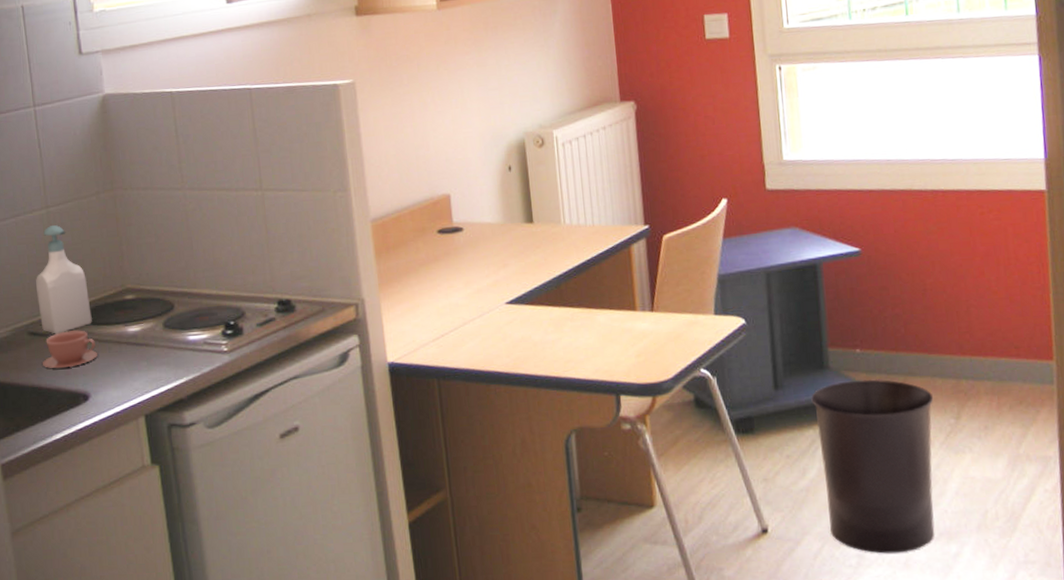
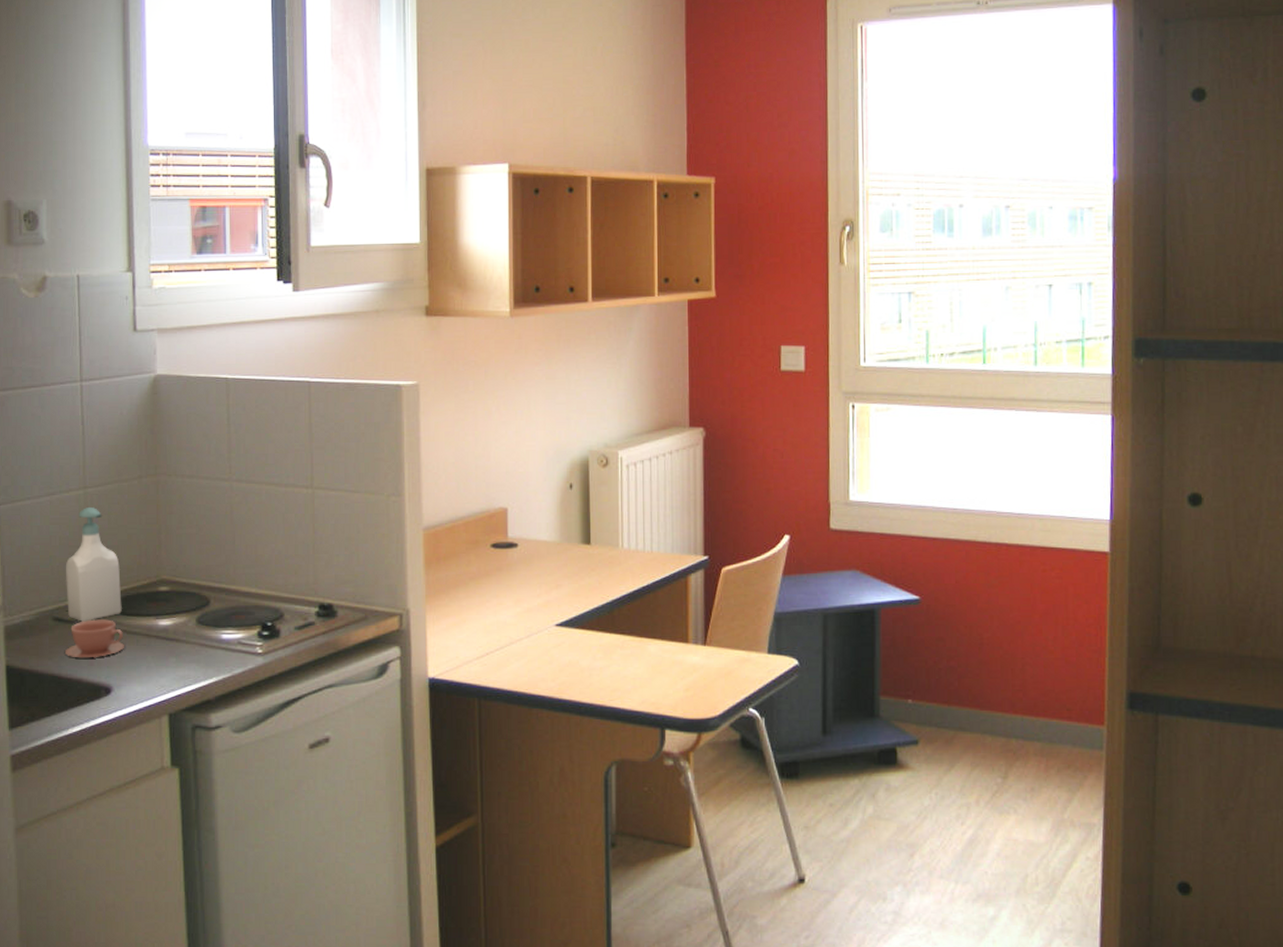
waste bin: present [811,379,935,554] -> none [859,731,982,912]

